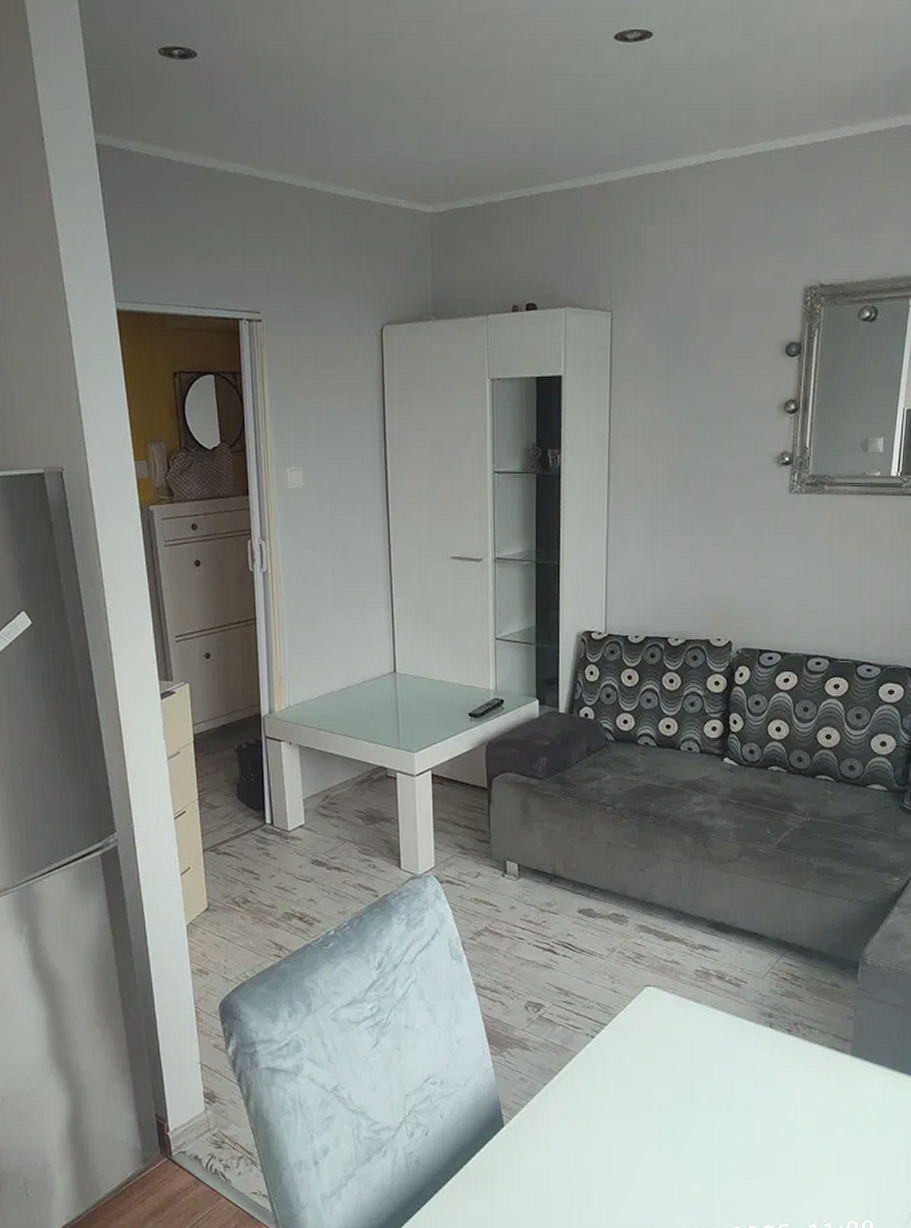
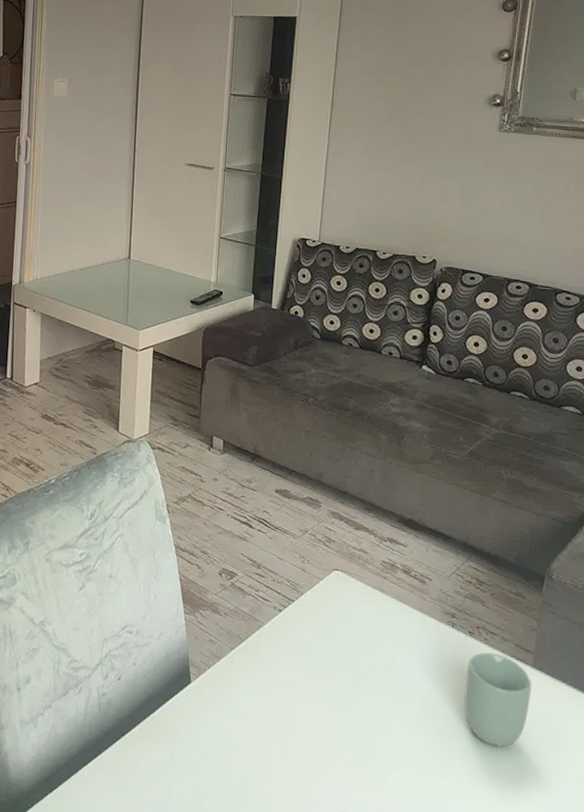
cup: none [786,1047,852,1140] -> present [463,652,532,747]

